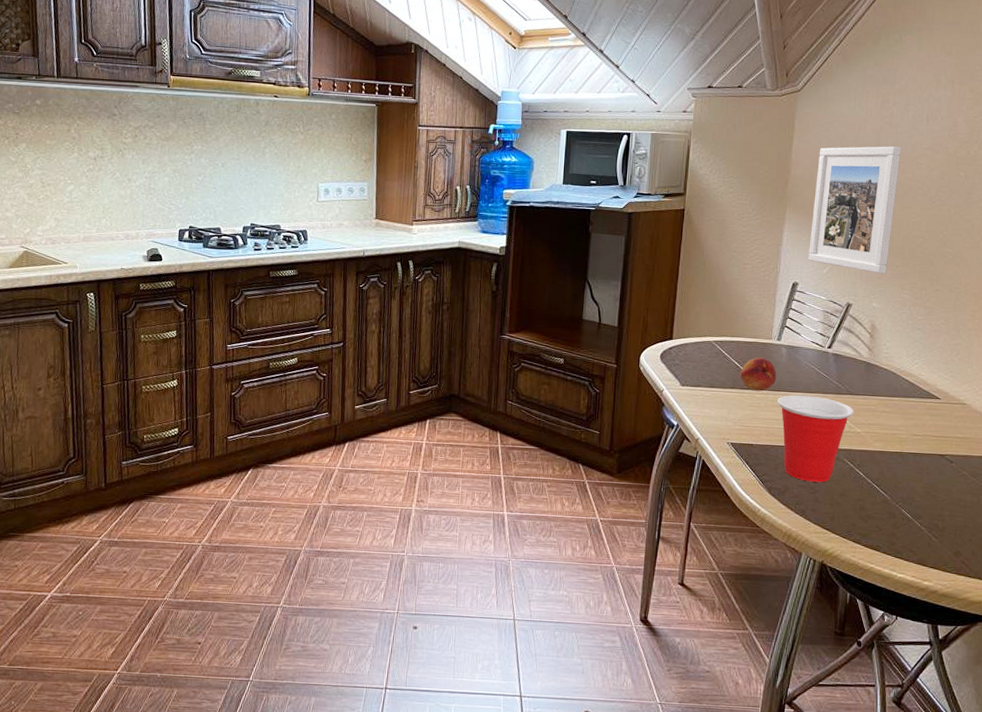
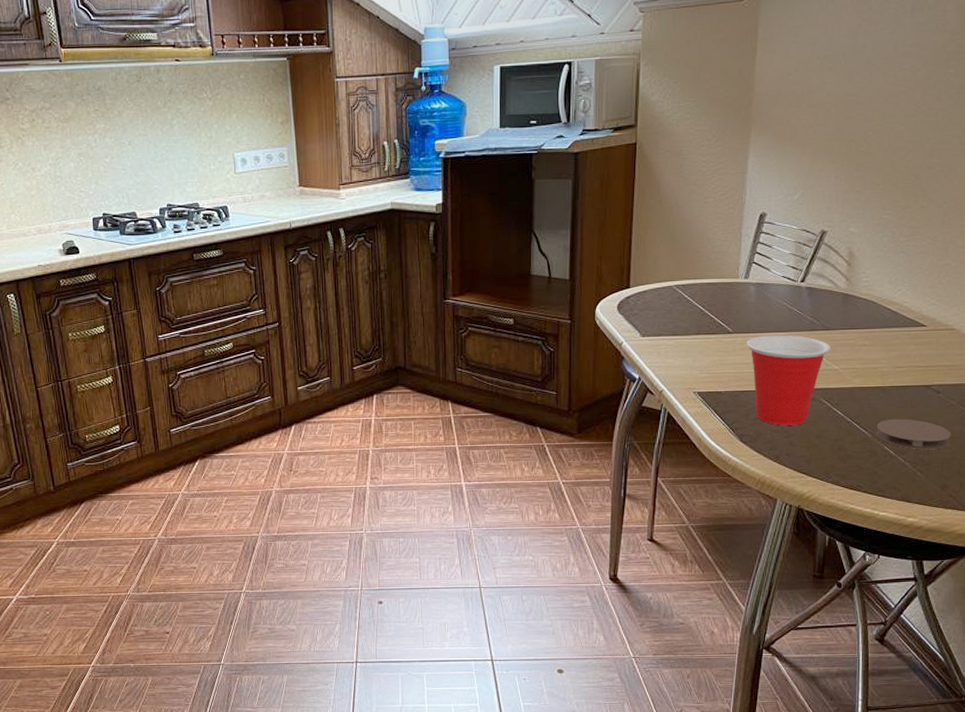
fruit: present [740,357,777,391] -> none [705,299,745,335]
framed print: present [808,146,901,274] -> none [777,46,881,195]
coaster: none [894,483,963,517] -> present [876,418,951,450]

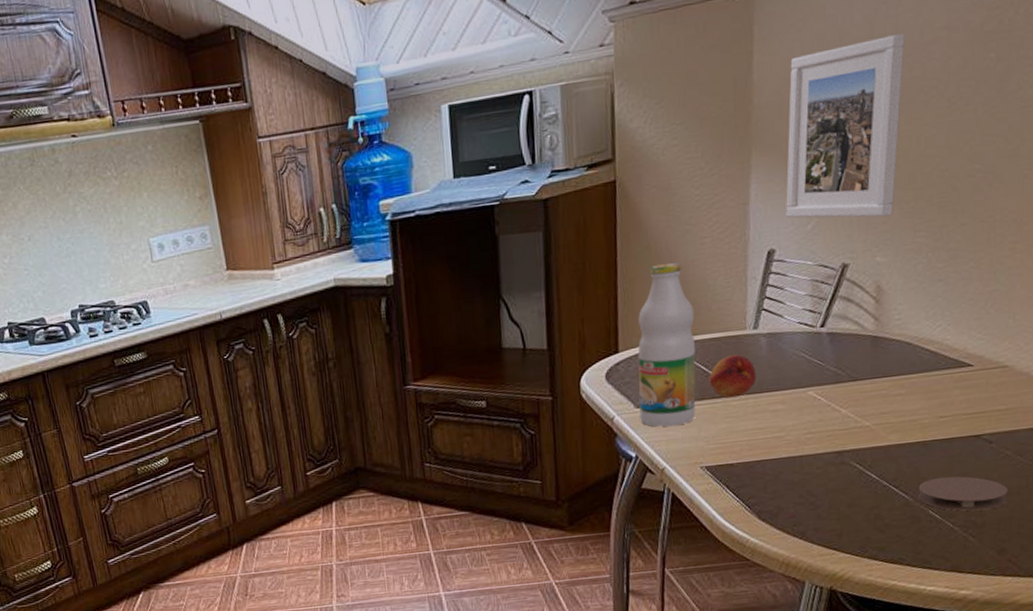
bottle: none [644,216,696,354] -> present [637,262,696,427]
fruit: none [705,299,745,335] -> present [709,354,757,398]
cup: present [746,335,831,426] -> none [759,390,860,497]
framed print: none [777,46,881,195] -> present [786,34,905,218]

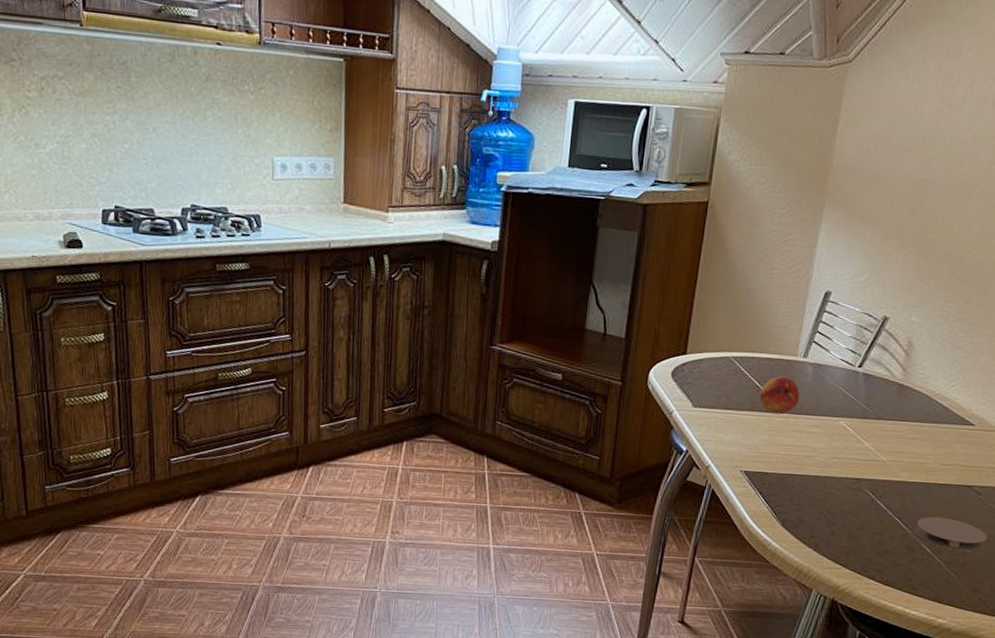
bottle: present [637,262,696,427] -> none [695,283,757,429]
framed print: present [786,34,905,218] -> none [845,132,961,284]

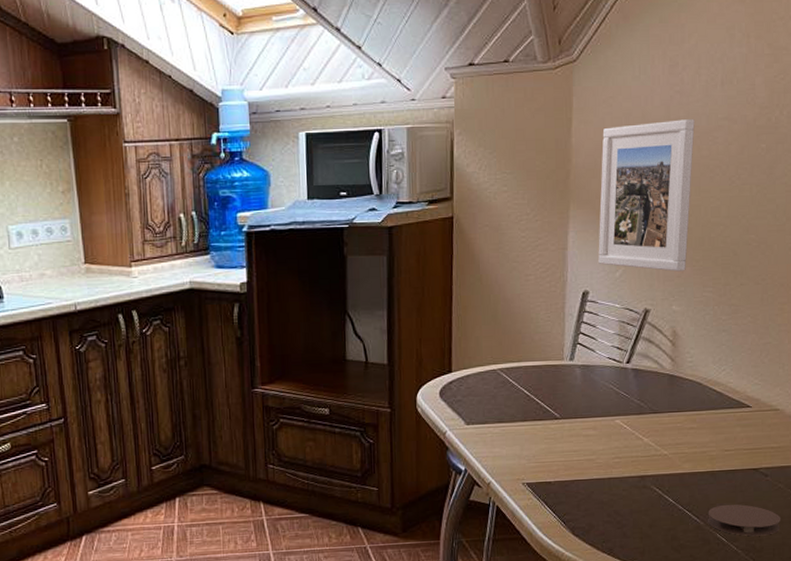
fruit: present [759,376,800,414] -> none [531,382,572,421]
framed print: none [845,132,961,284] -> present [598,119,695,272]

